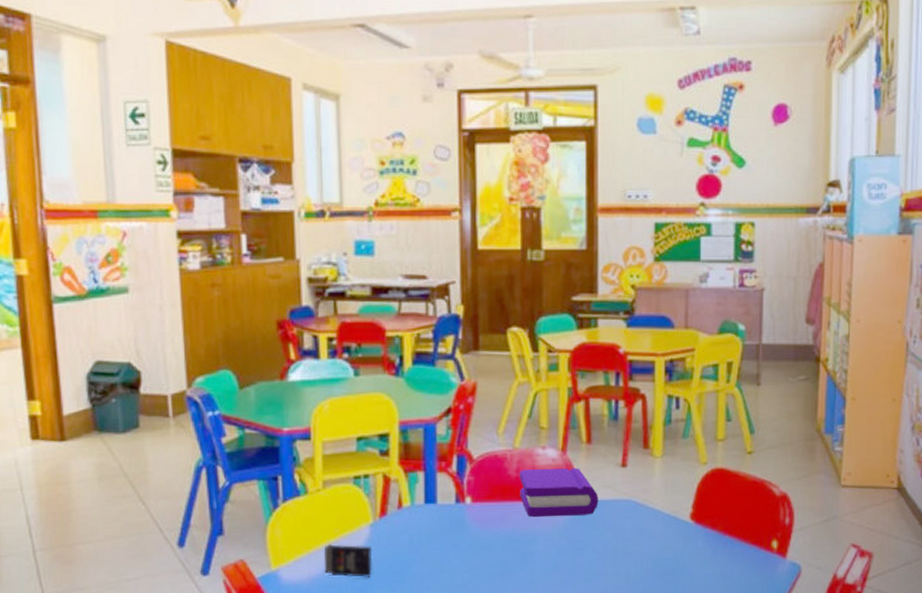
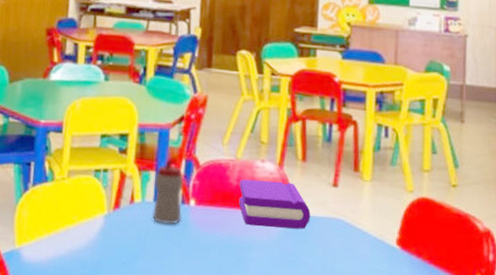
crayon box: present [324,544,373,577] -> none [60,229,104,265]
sippy cup: none [423,458,457,526] -> present [152,160,184,225]

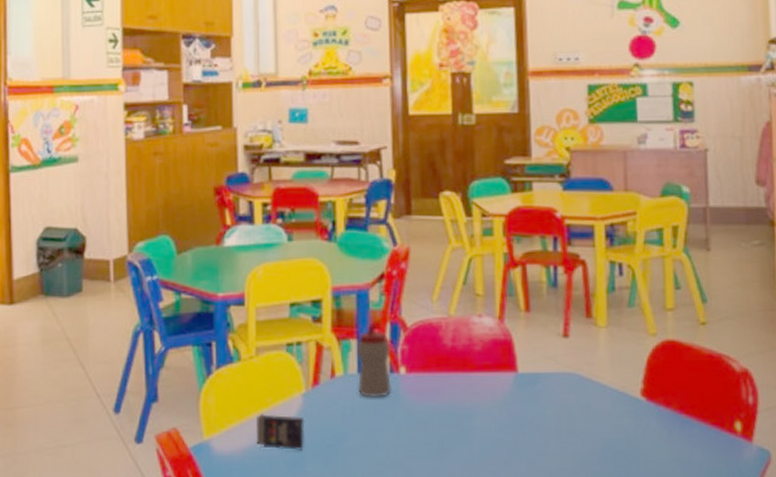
crayon box: none [60,229,104,265] -> present [256,414,305,450]
book: present [239,179,311,229] -> none [455,337,540,390]

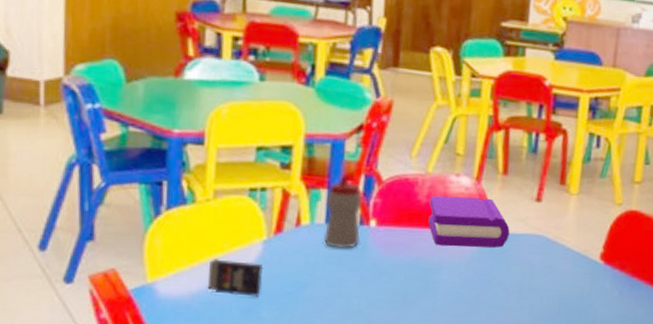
book: none [455,337,540,390] -> present [428,195,510,248]

